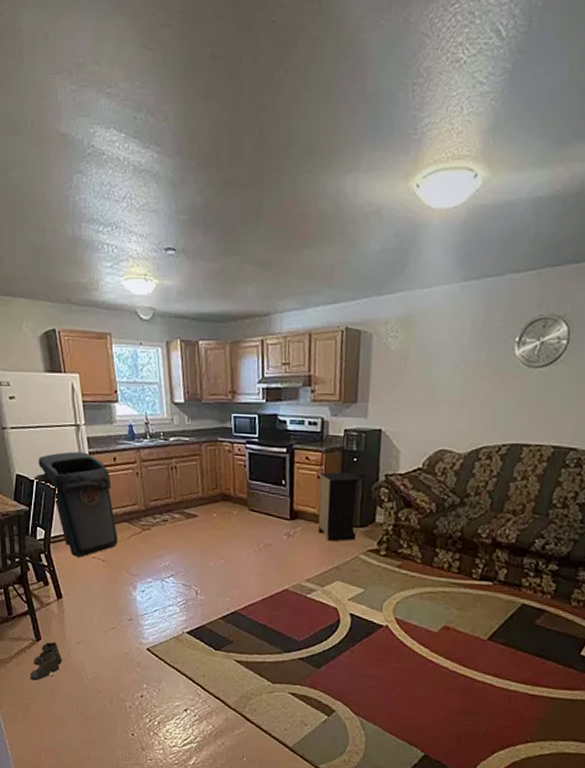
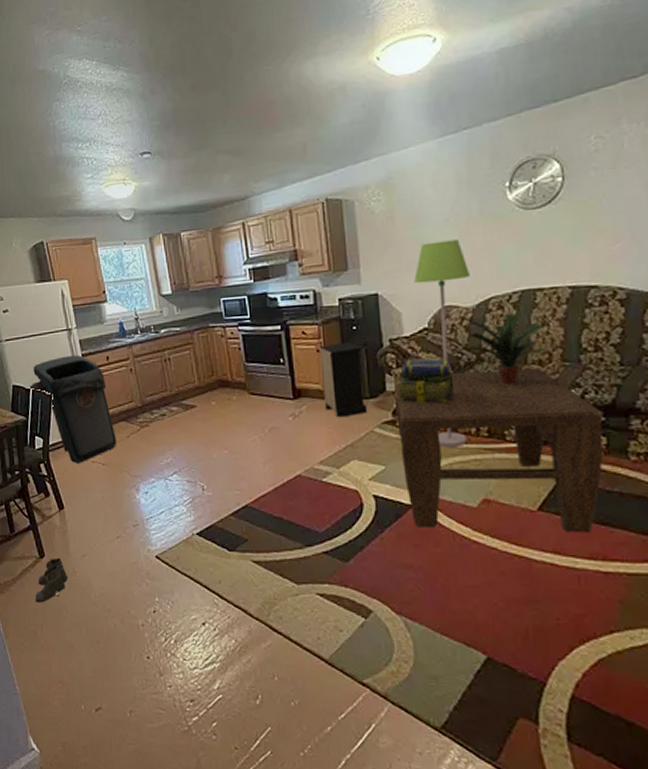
coffee table: none [379,510,558,662] -> present [394,368,604,533]
stack of books: none [384,495,439,538] -> present [396,358,455,403]
floor lamp: none [414,386,468,579] -> present [414,239,470,447]
potted plant: none [451,461,523,529] -> present [458,312,546,385]

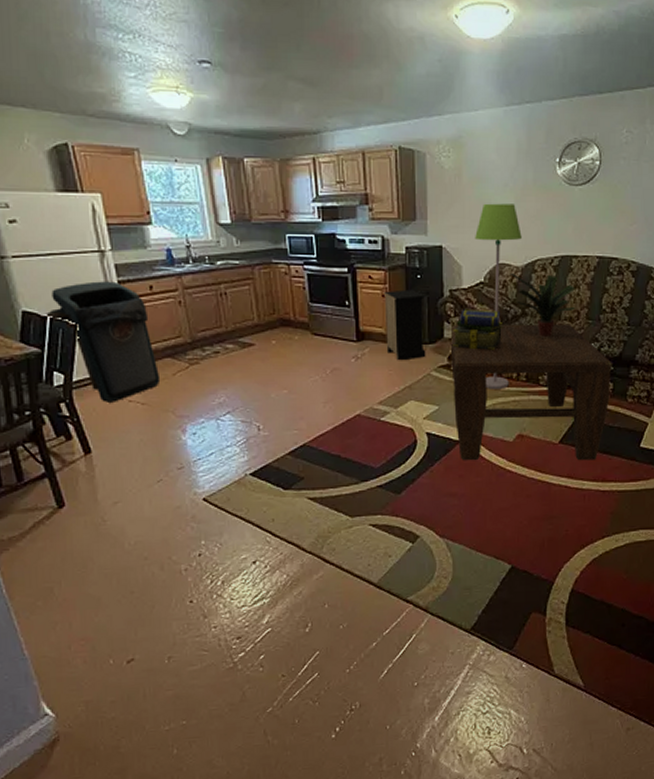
boots: present [35,557,69,603] -> none [52,506,96,557]

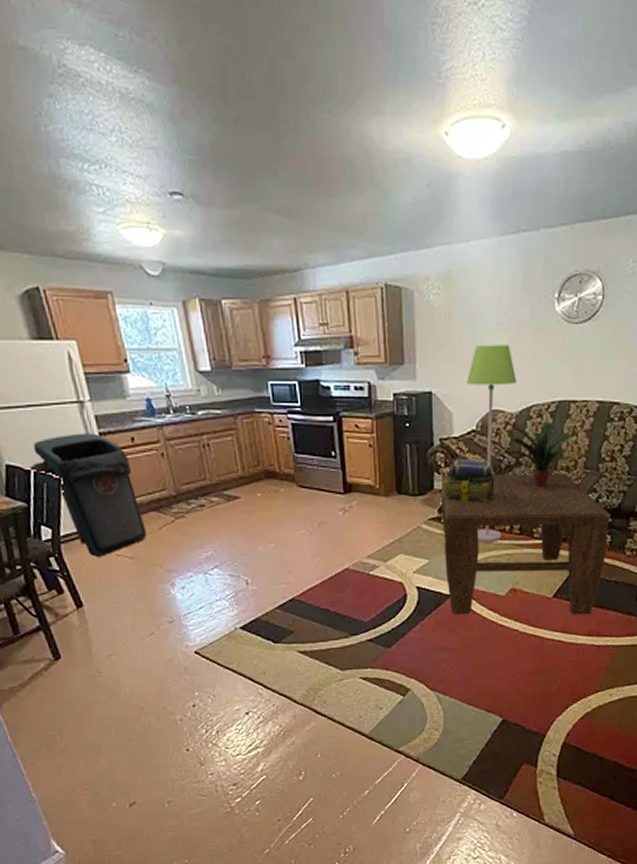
nightstand: present [384,289,426,361] -> none [371,439,416,514]

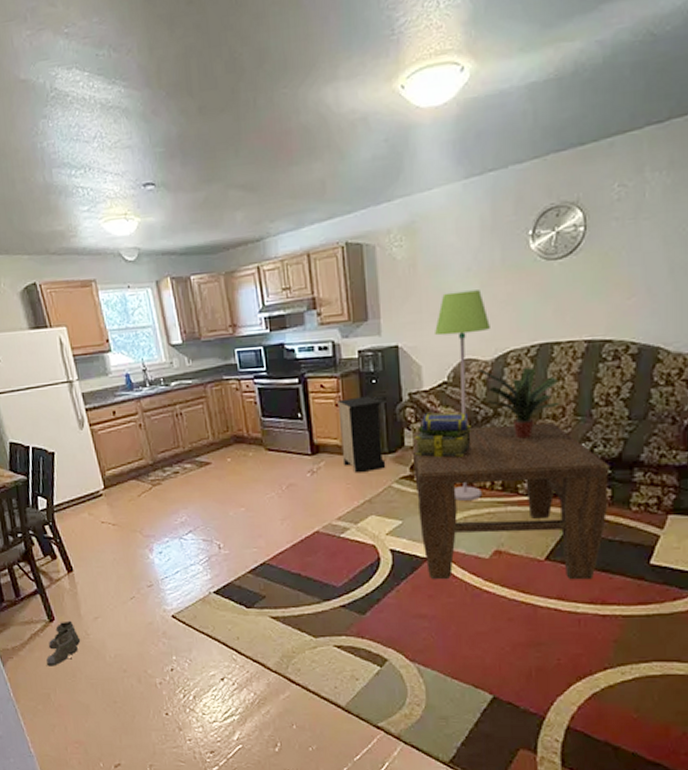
trash can: present [29,433,147,557] -> none [28,409,128,524]
boots: none [51,658,92,707] -> present [46,620,81,666]
nightstand: none [371,439,416,514] -> present [338,396,386,474]

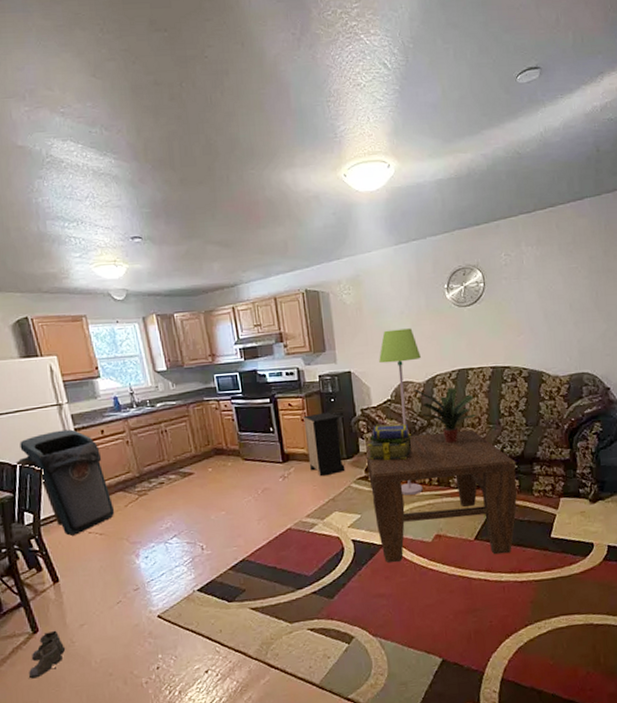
trash can: none [28,409,128,524] -> present [15,429,115,536]

